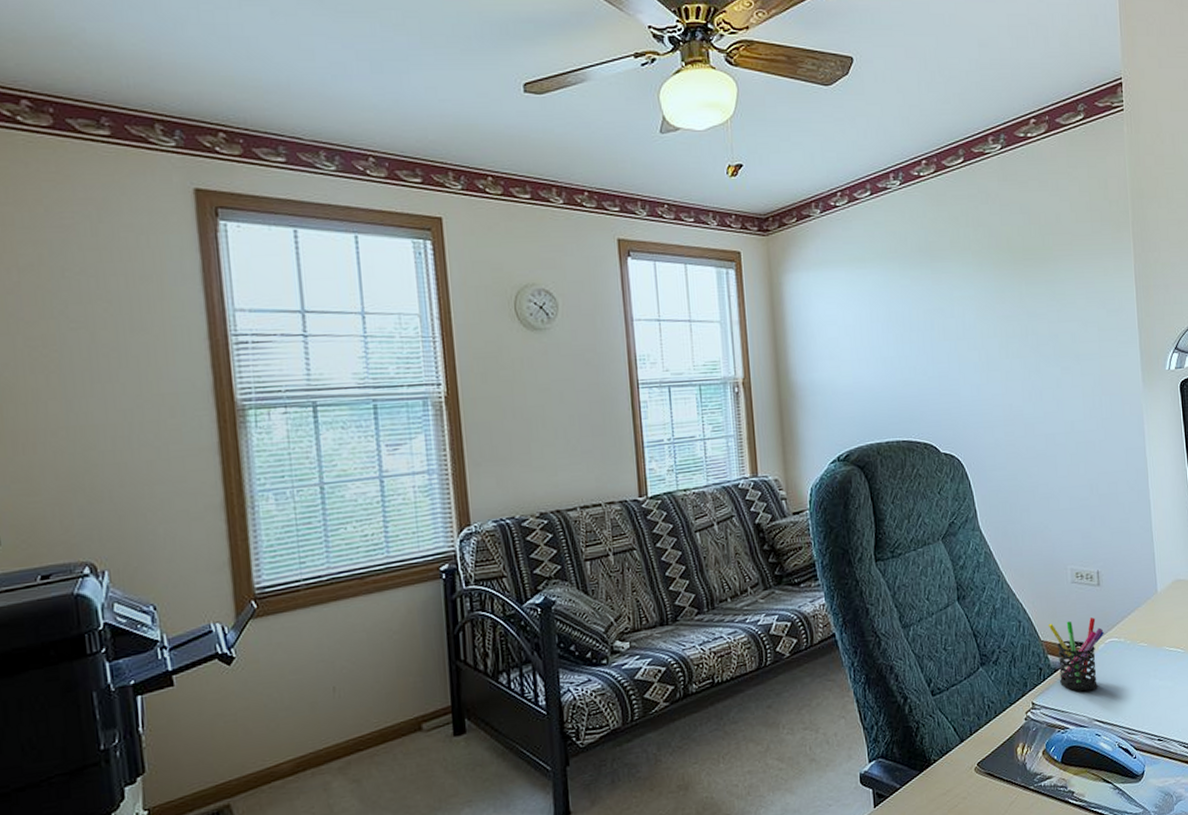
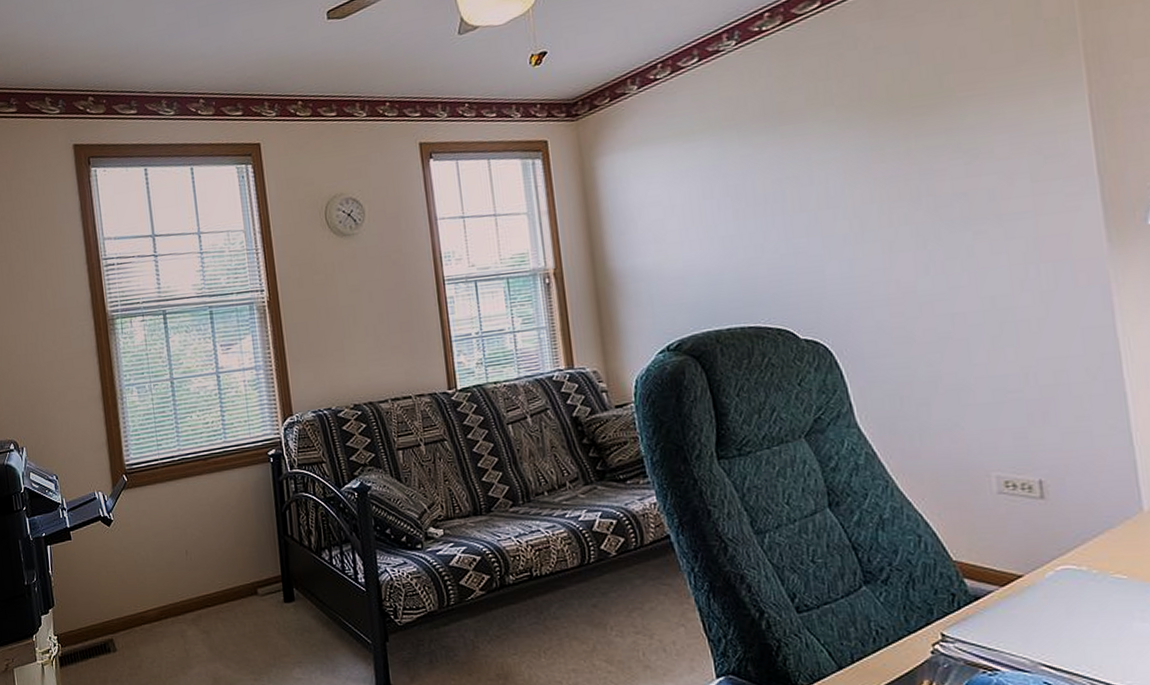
pen holder: present [1048,617,1104,692] -> none [962,537,1053,628]

